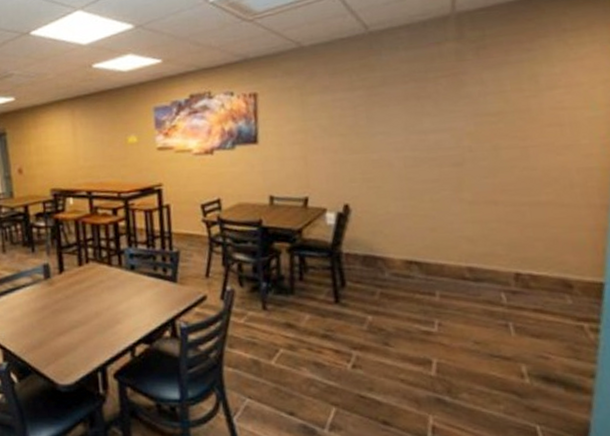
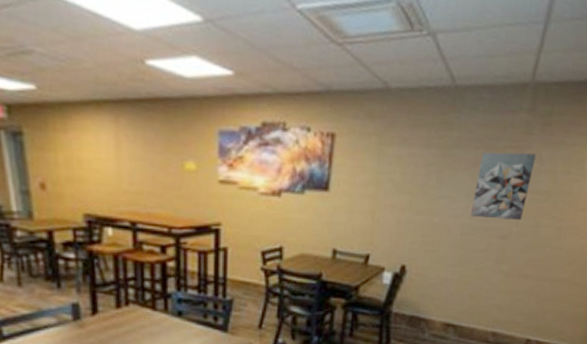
wall art: none [411,77,476,149] -> present [470,152,536,220]

